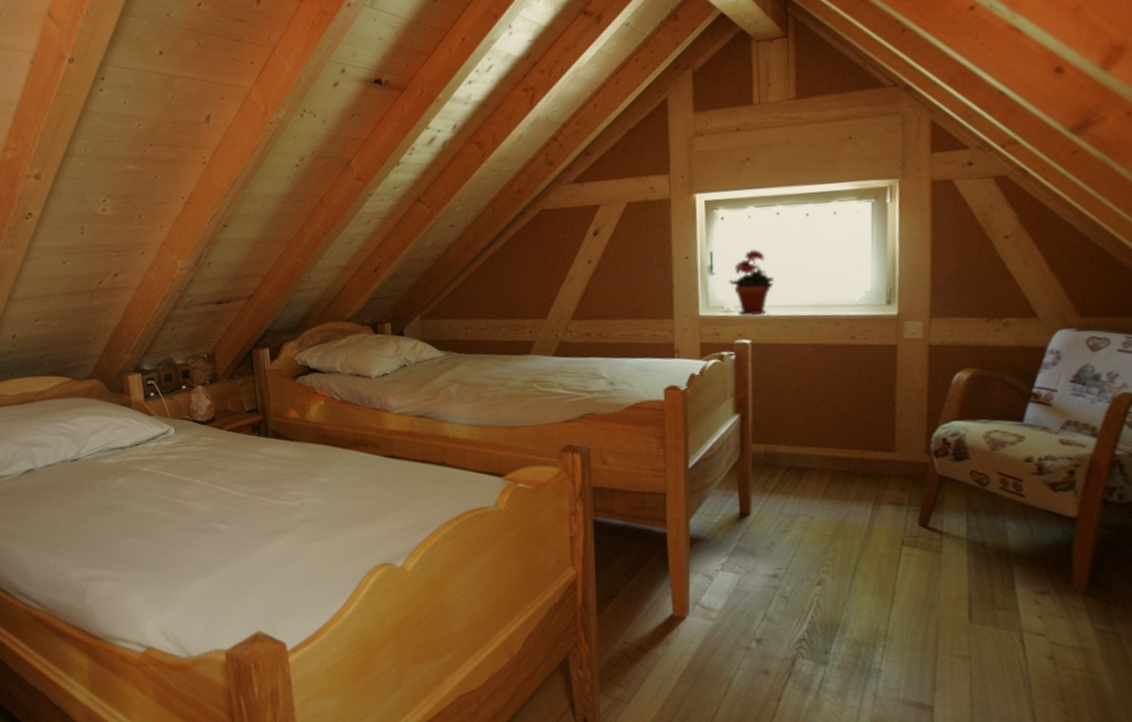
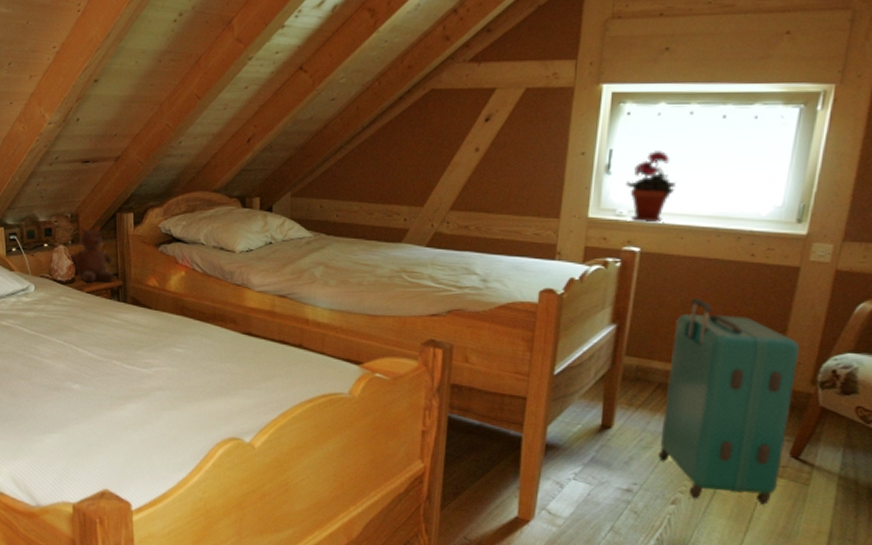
teddy bear: none [207,363,254,421] -> present [69,225,114,283]
suitcase: none [794,382,913,578] -> present [658,298,801,505]

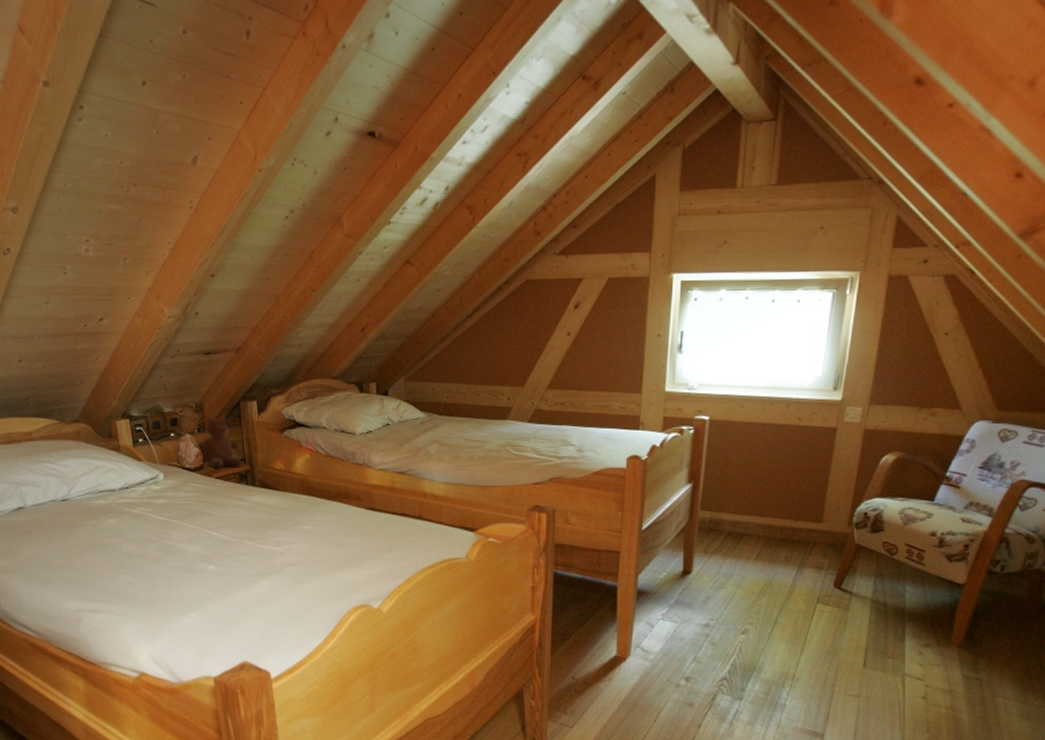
potted plant: present [625,151,676,223] -> none [695,331,736,395]
suitcase: present [658,298,801,505] -> none [730,458,839,629]

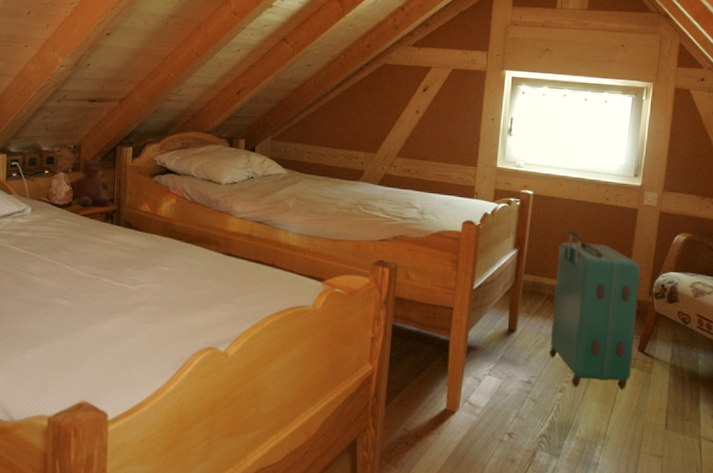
suitcase: none [730,458,839,629] -> present [549,230,641,390]

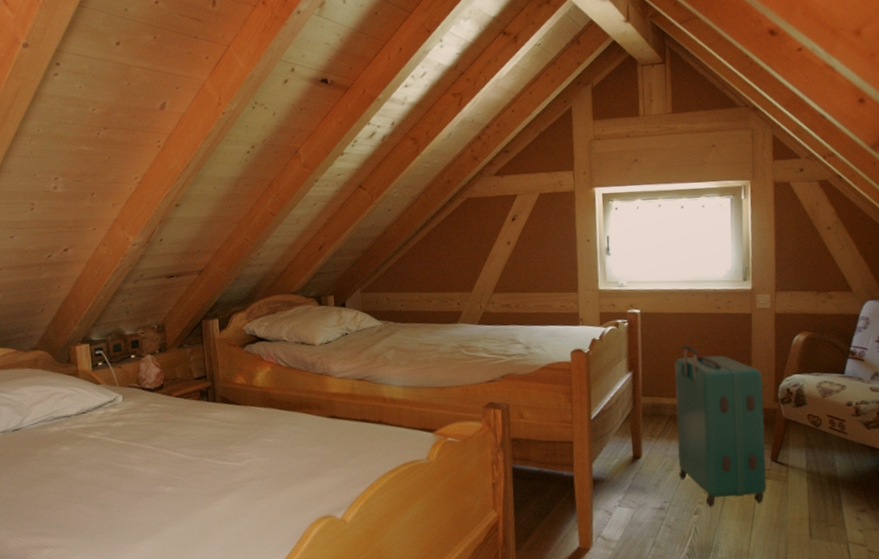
teddy bear: present [68,155,110,207] -> none [156,333,203,388]

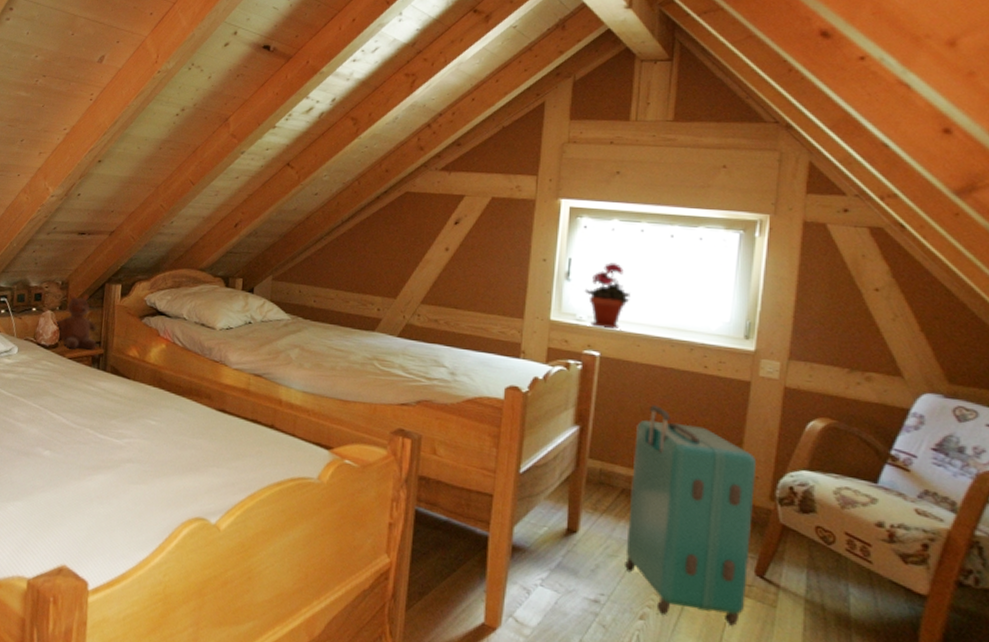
teddy bear: none [156,333,203,388] -> present [54,293,97,350]
potted plant: none [622,235,658,290] -> present [584,262,631,330]

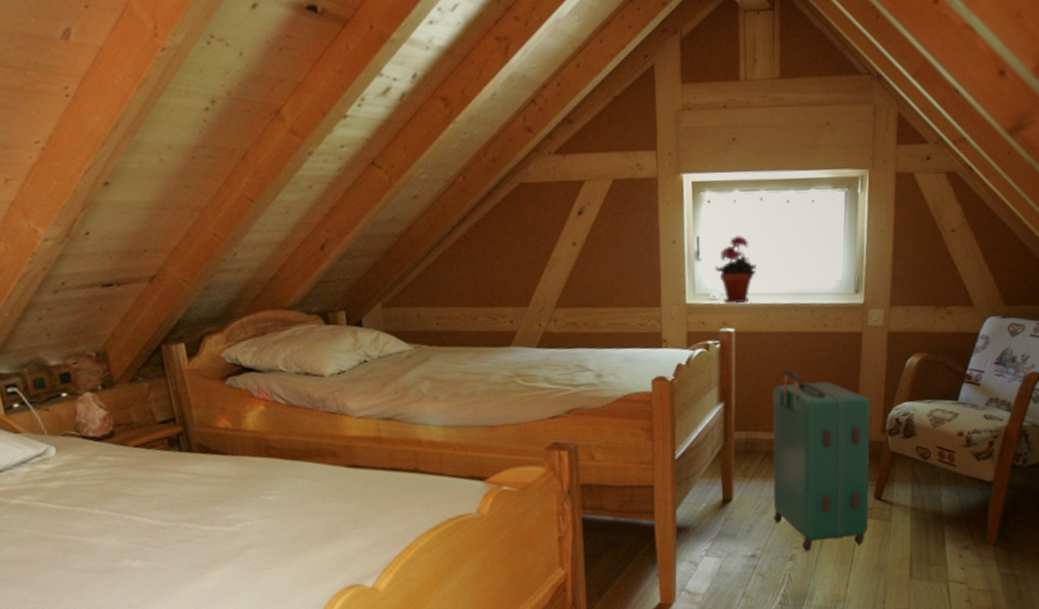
teddy bear: present [54,293,97,350] -> none [101,363,171,435]

